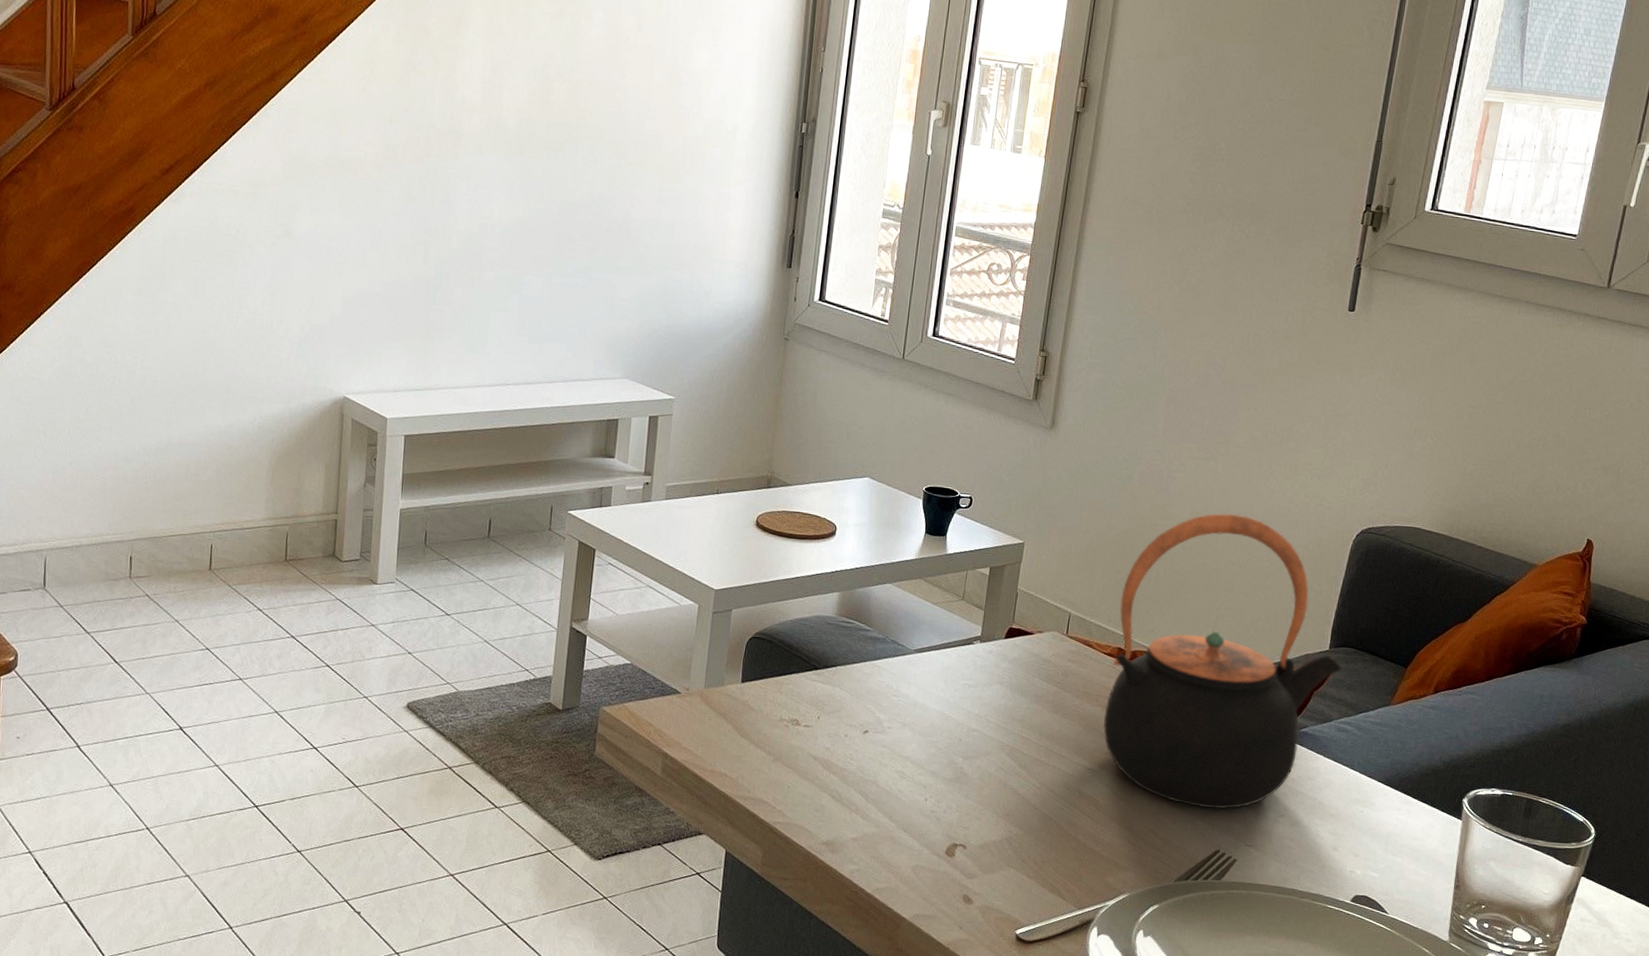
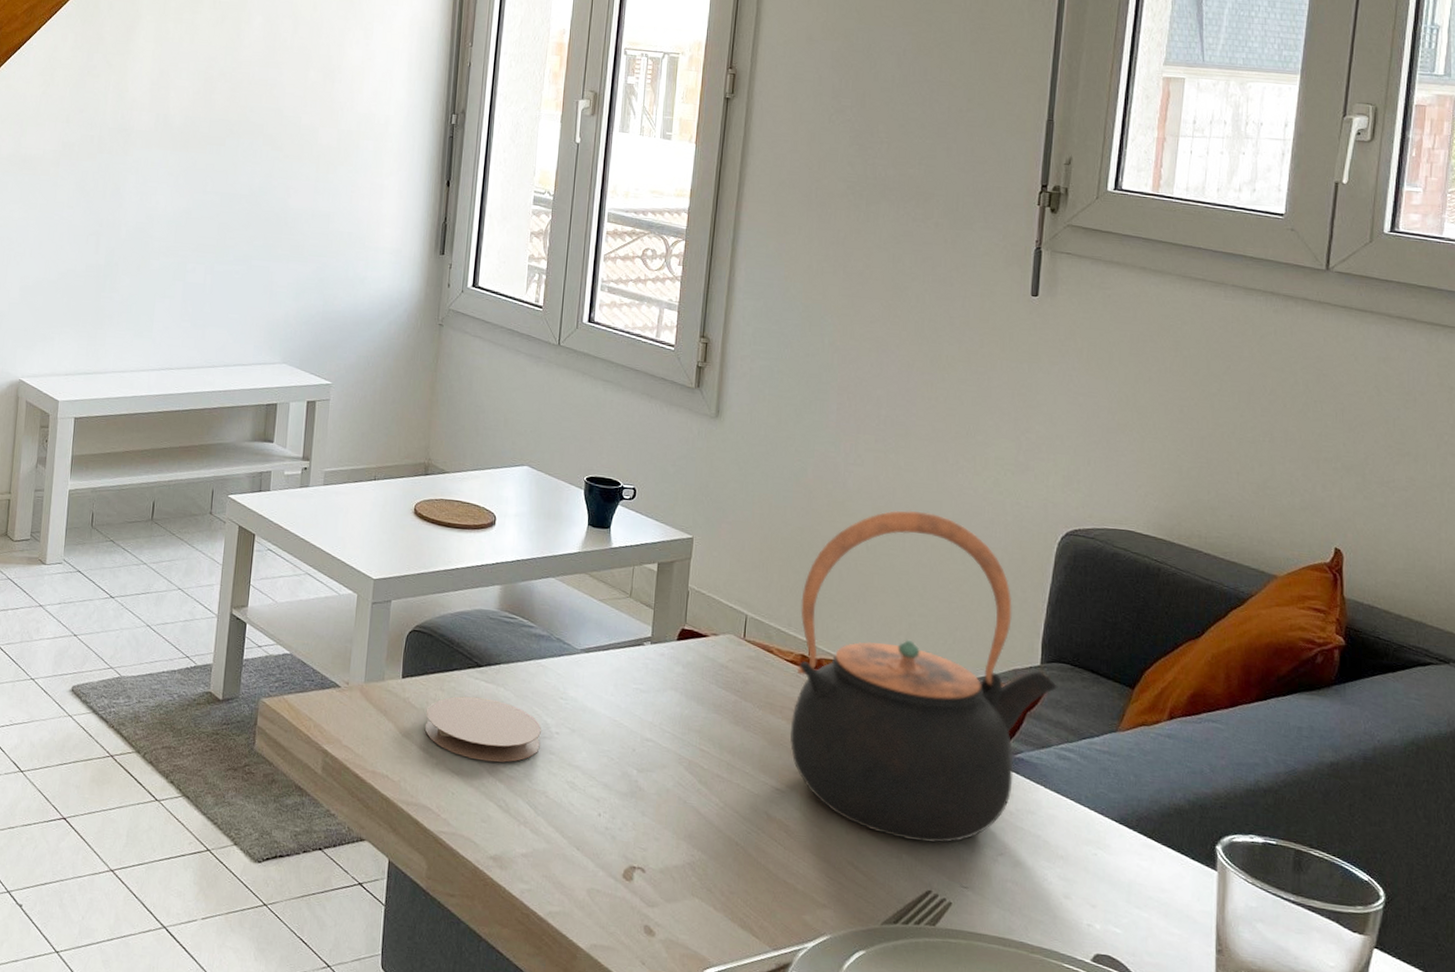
coaster: none [762,697,874,757] -> present [424,696,541,763]

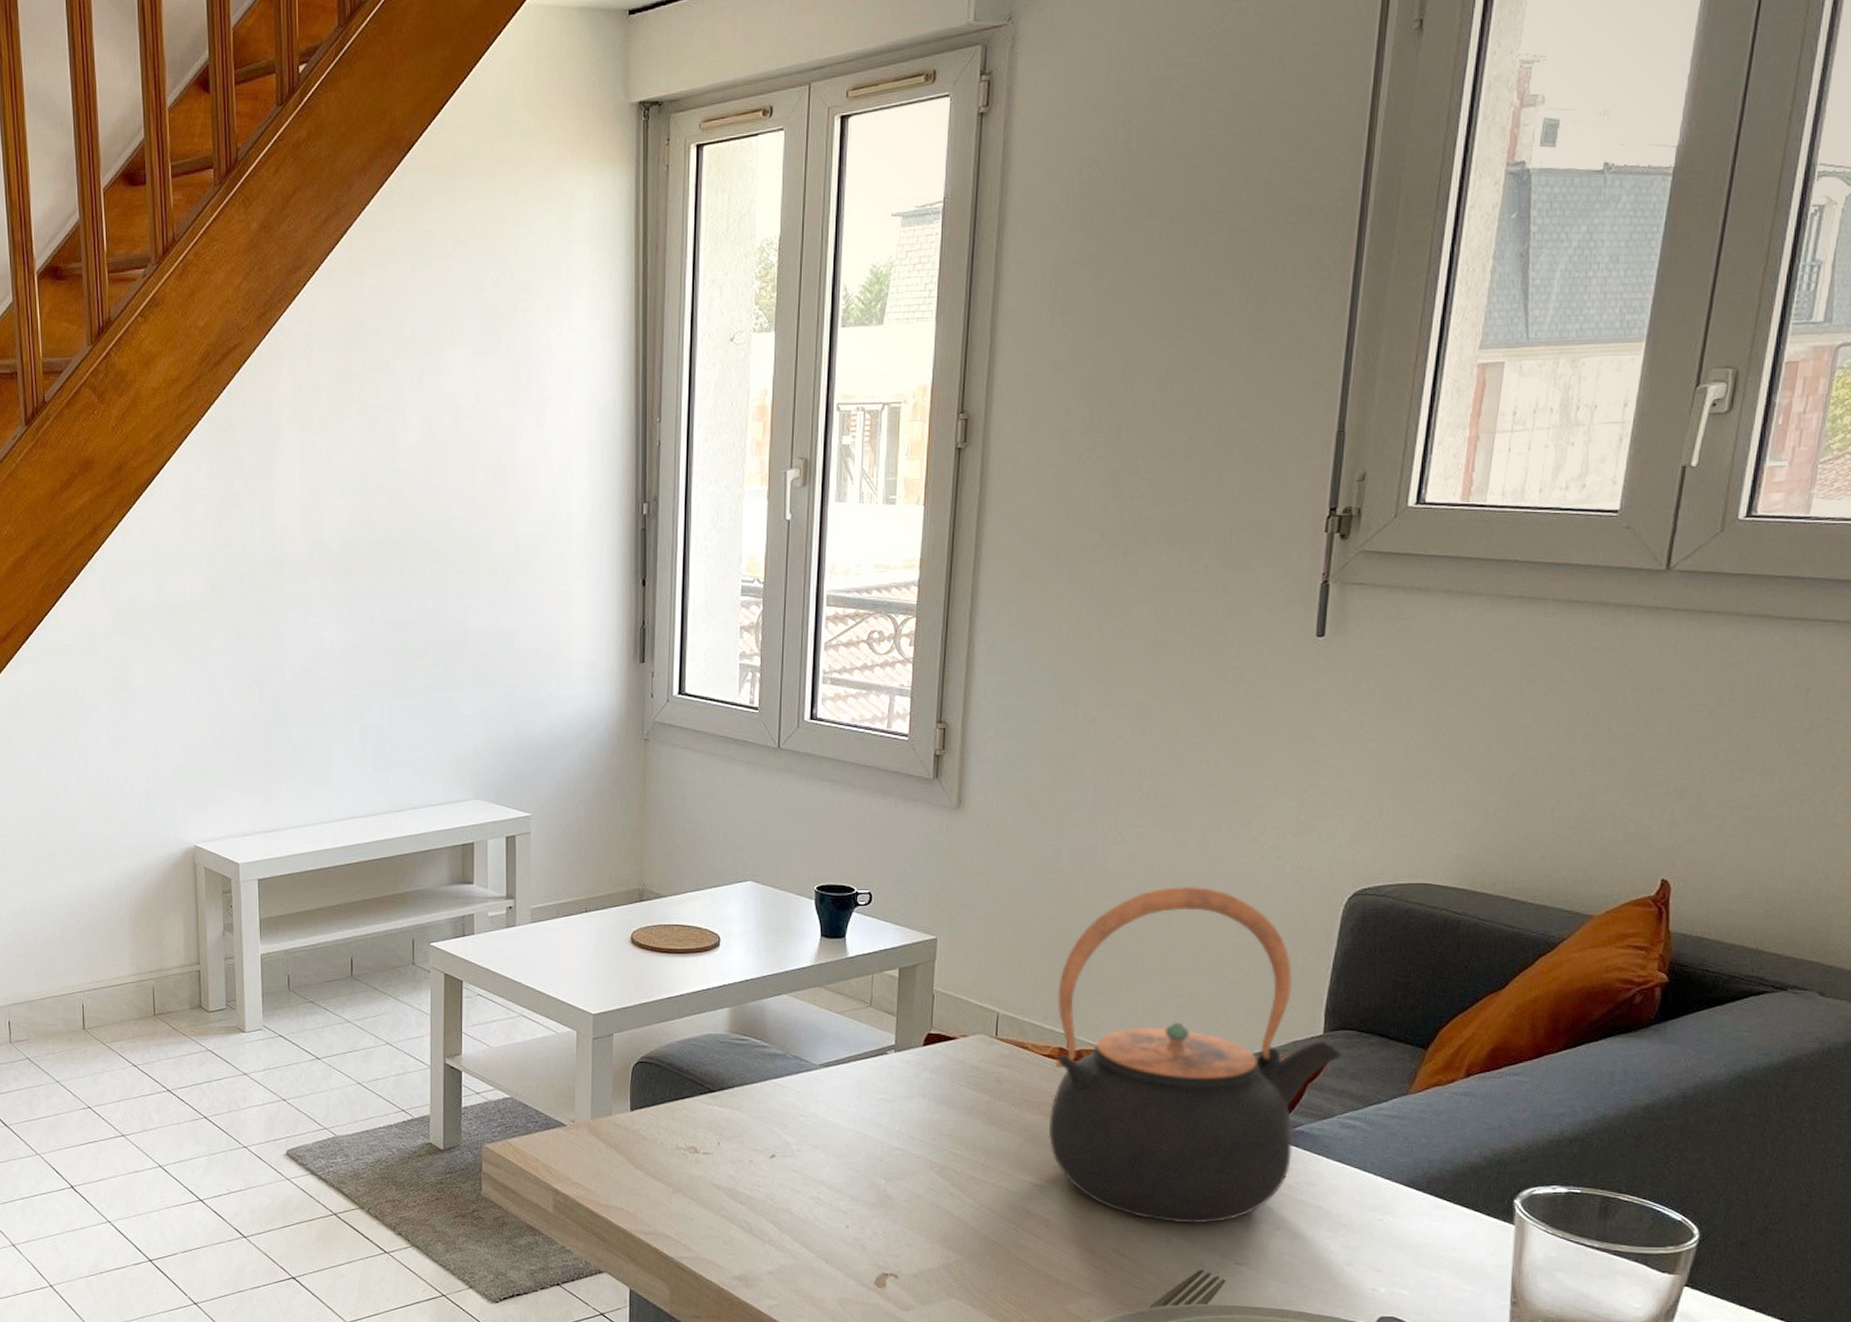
coaster: present [424,696,541,763] -> none [658,1122,781,1185]

